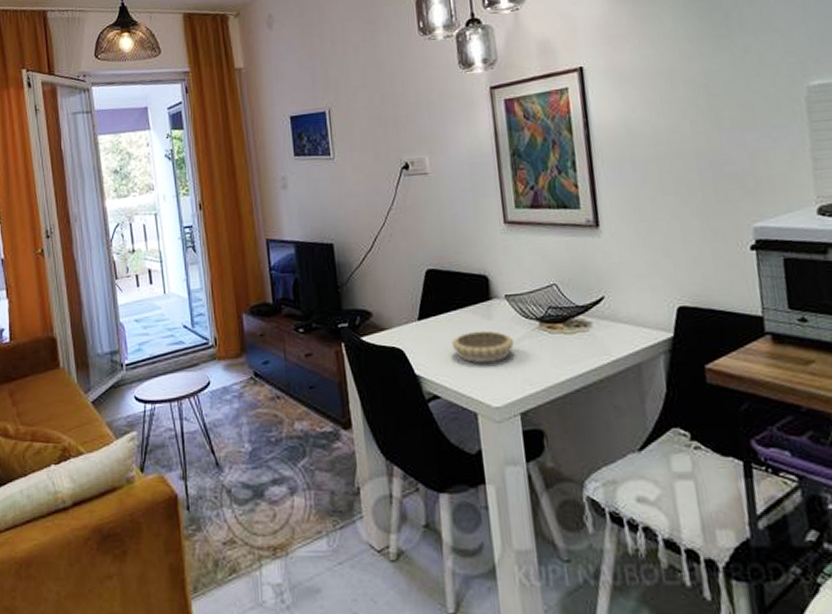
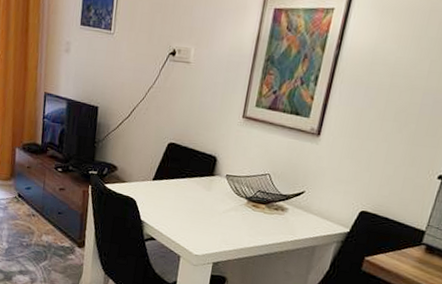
decorative bowl: present [452,330,514,363] -> none [174,197,223,223]

